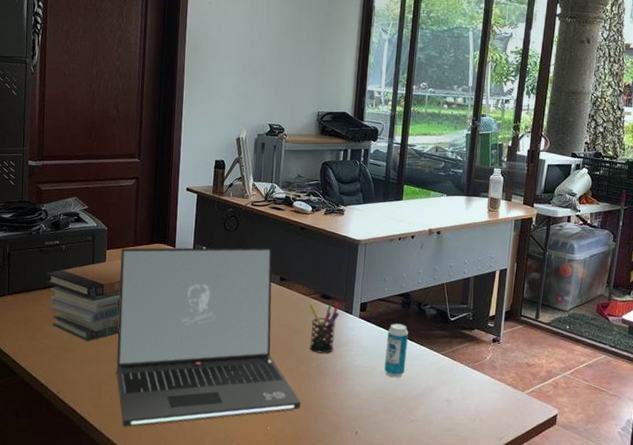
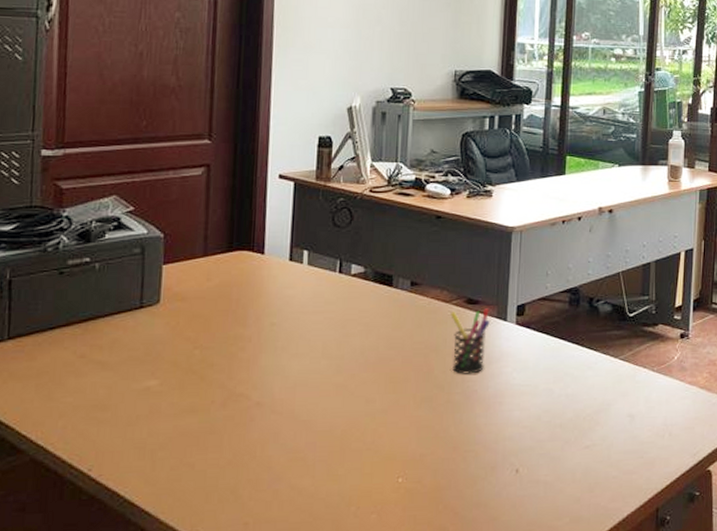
book stack: present [46,259,122,342] -> none [69,275,186,393]
laptop: present [116,247,302,427] -> none [178,244,444,506]
beverage can: present [384,323,408,378] -> none [550,327,578,395]

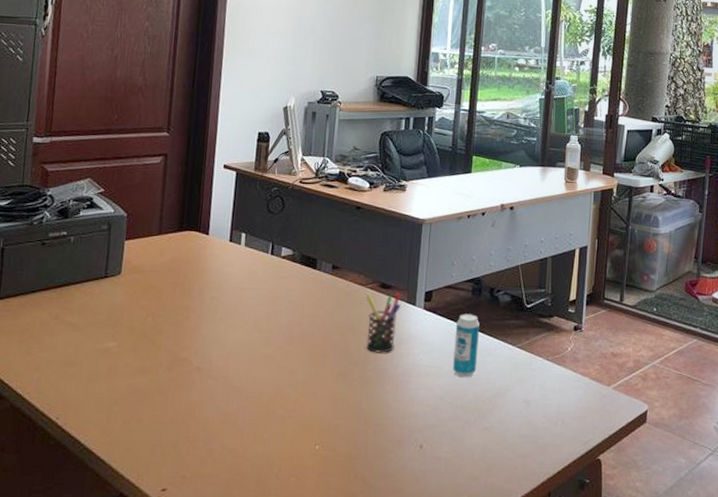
beverage can: none [550,327,578,395] -> present [453,314,480,378]

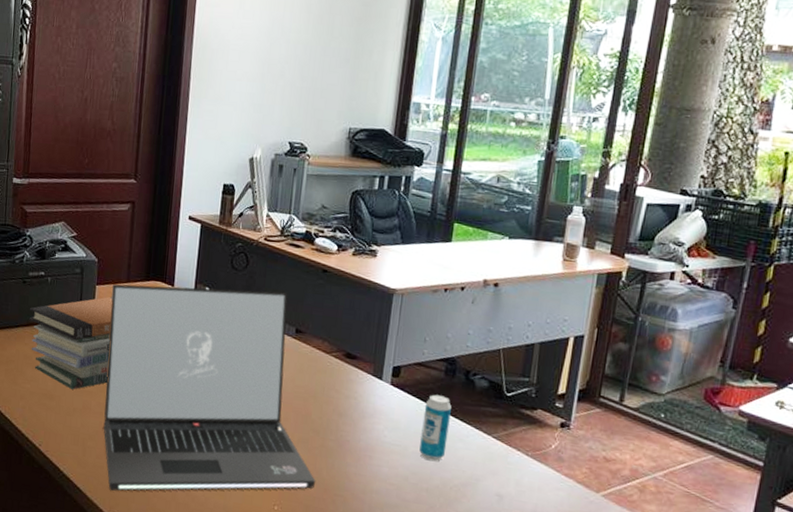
book stack: none [48,250,143,353] -> present [29,296,113,390]
laptop: none [131,230,357,457] -> present [103,284,316,491]
pen holder: present [366,293,401,353] -> none [328,363,366,425]

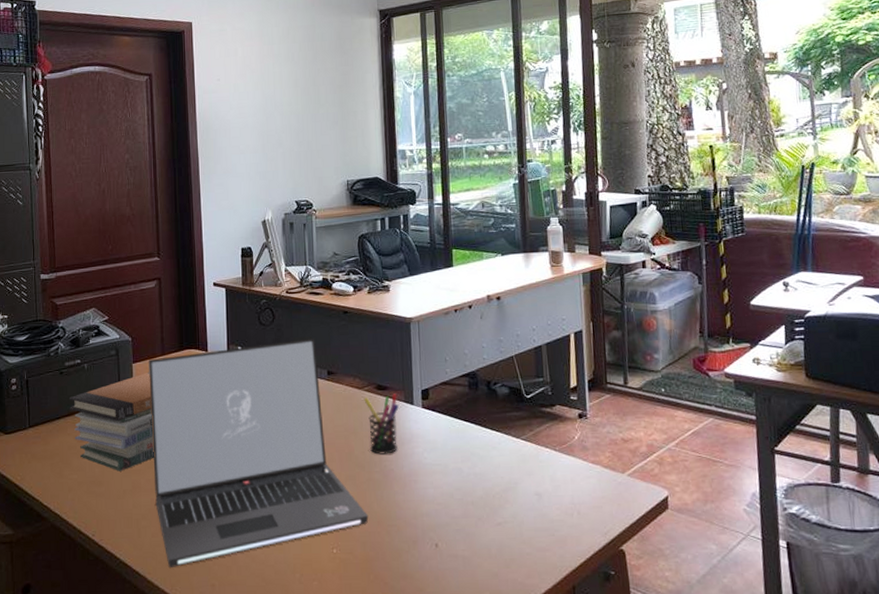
pen holder: none [328,363,366,425] -> present [364,393,399,455]
beverage can: present [419,394,452,462] -> none [456,409,483,474]

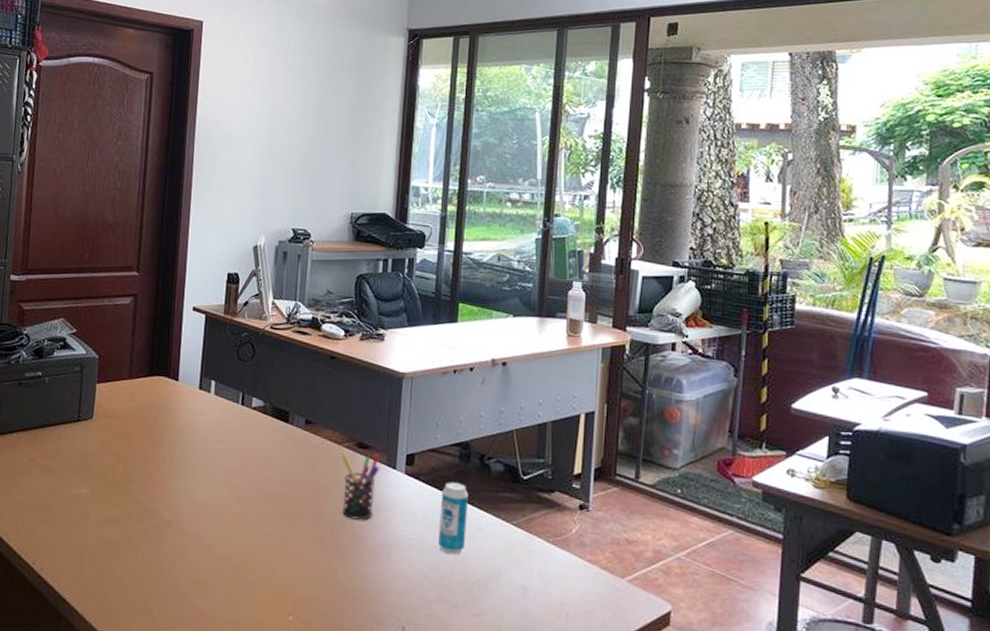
book stack: present [70,372,154,471] -> none [24,394,114,498]
laptop: present [149,338,369,569] -> none [103,381,332,611]
beverage can: none [456,409,483,474] -> present [438,482,468,555]

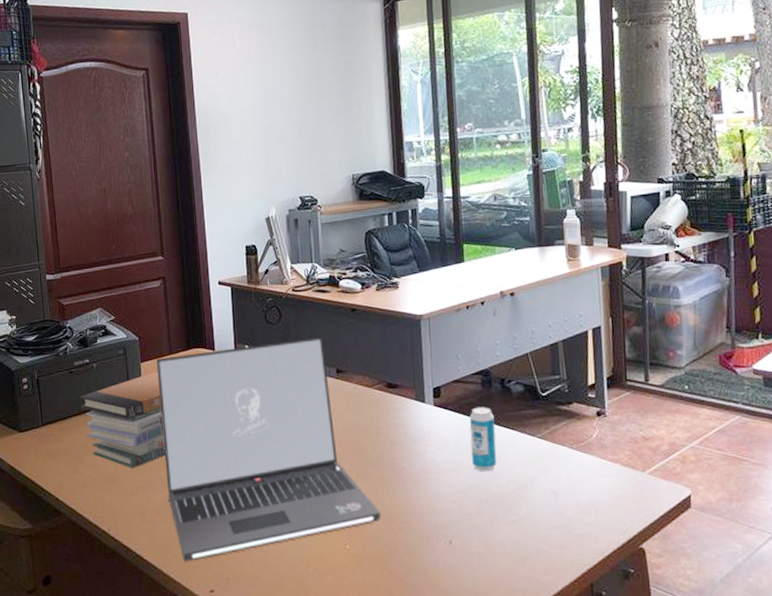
book stack: none [24,394,114,498] -> present [80,371,166,468]
laptop: none [103,381,332,611] -> present [156,336,381,562]
pen holder: present [342,454,379,520] -> none [374,391,410,453]

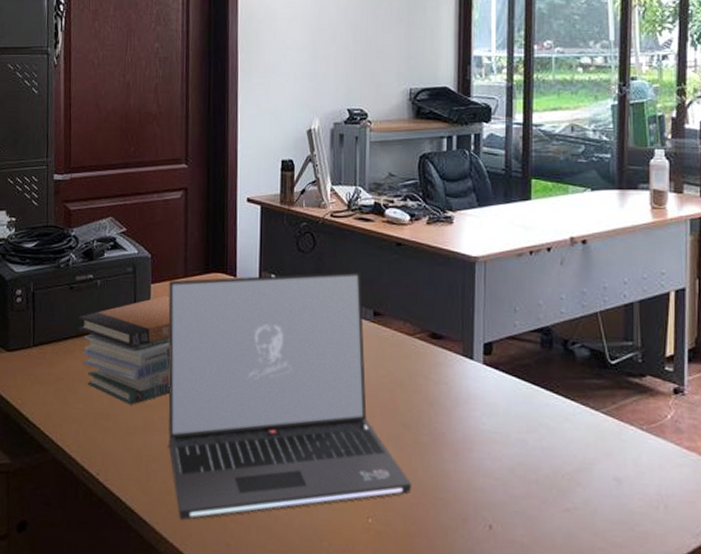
beverage can: present [469,407,497,472] -> none [523,370,553,448]

